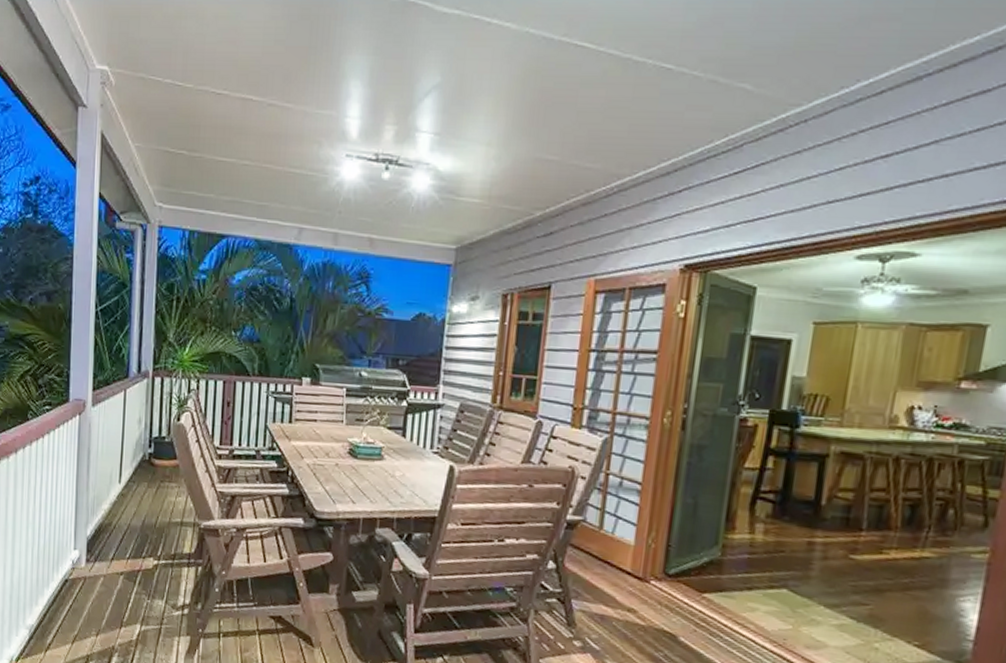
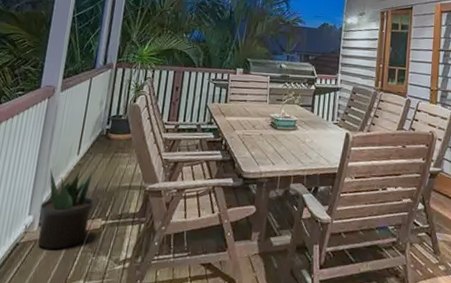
planter: none [85,497,142,589] -> present [38,168,94,250]

